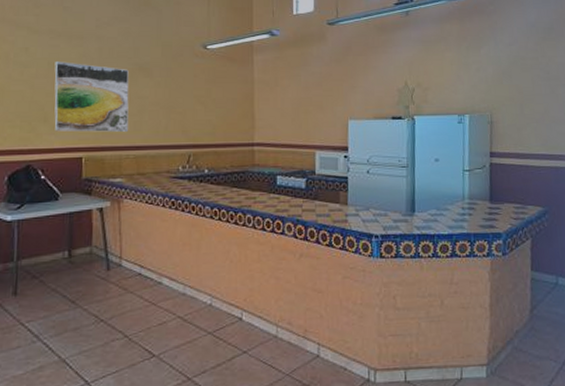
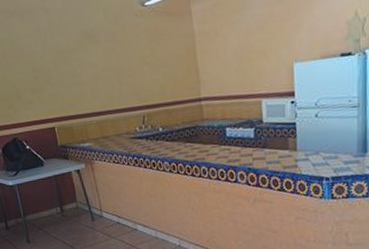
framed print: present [54,62,129,132] -> none [15,38,88,106]

